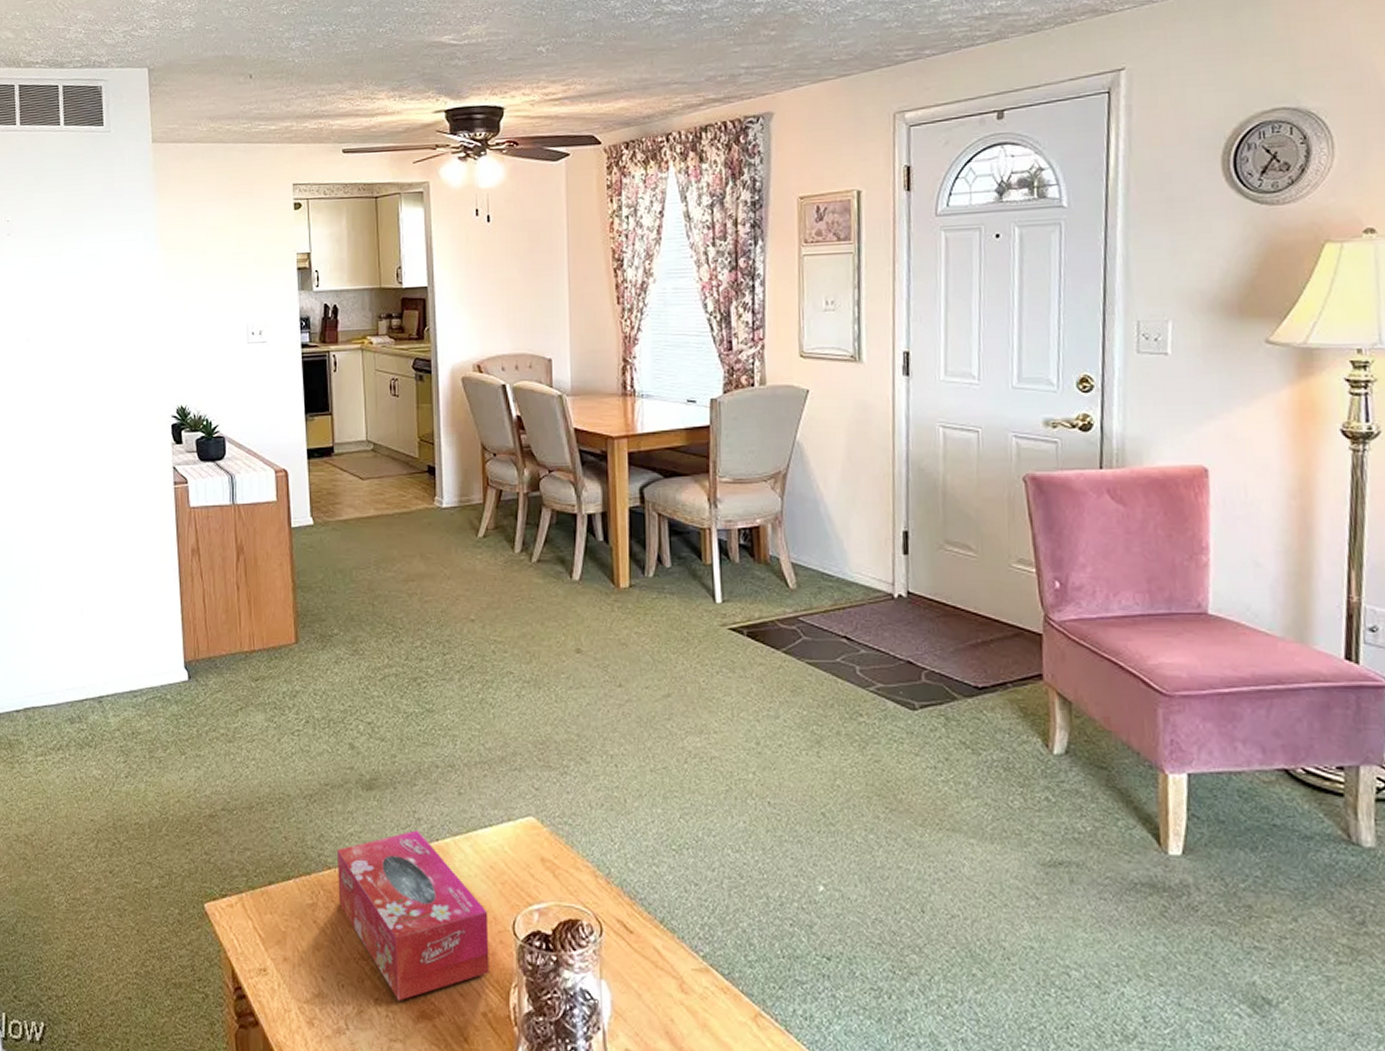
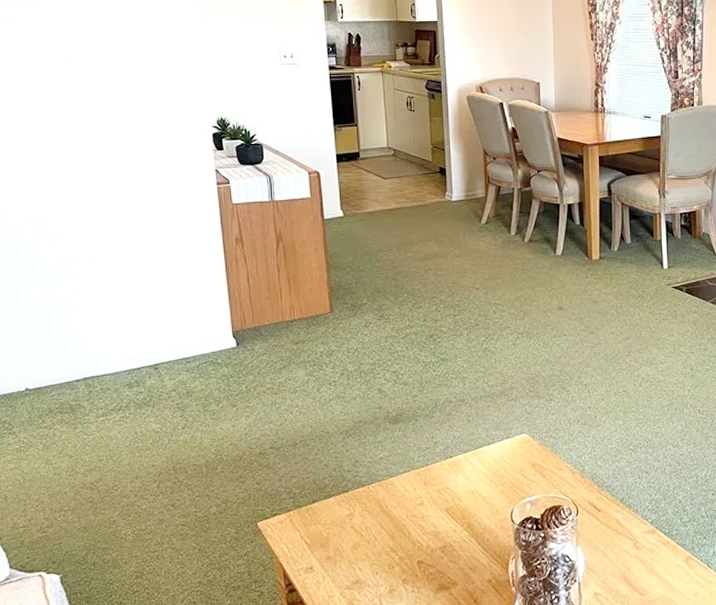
tissue box: present [336,830,489,1001] -> none [369,451,493,579]

